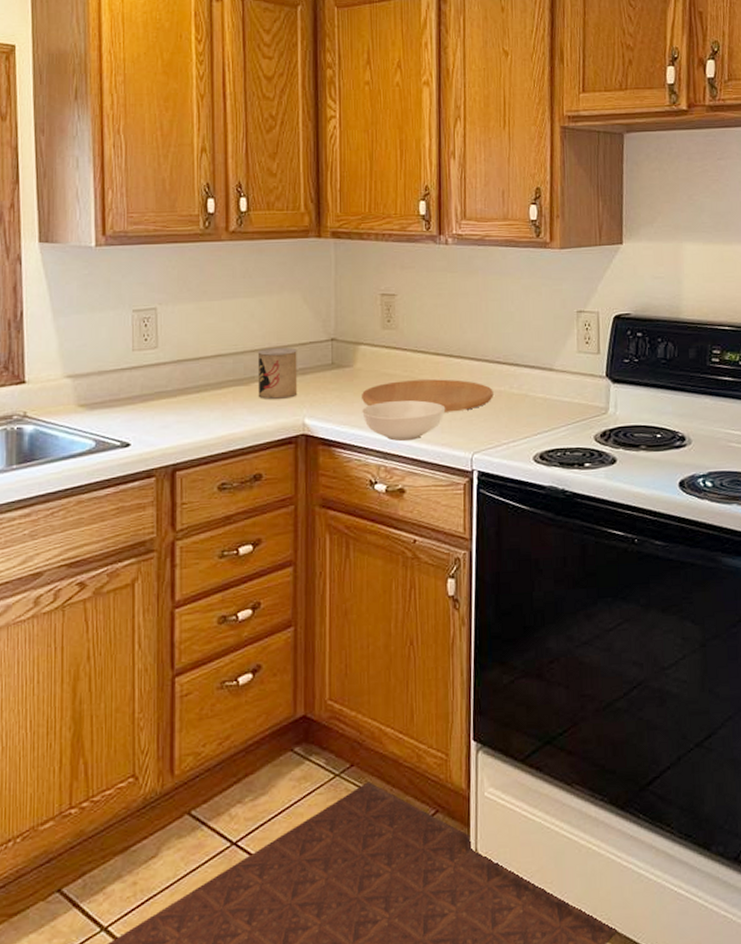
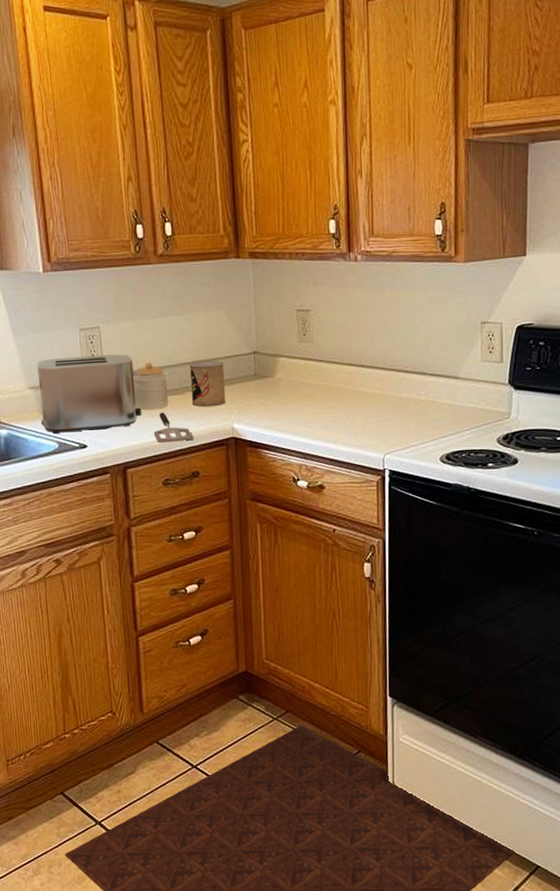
toaster: none [77,339,199,430] -> present [37,354,142,433]
jar: none [191,348,231,404] -> present [133,362,169,411]
spatula: none [210,405,258,442] -> present [153,412,194,444]
cutting board: present [361,379,493,413] -> none [282,387,402,418]
bowl: present [362,400,446,442] -> none [284,407,359,444]

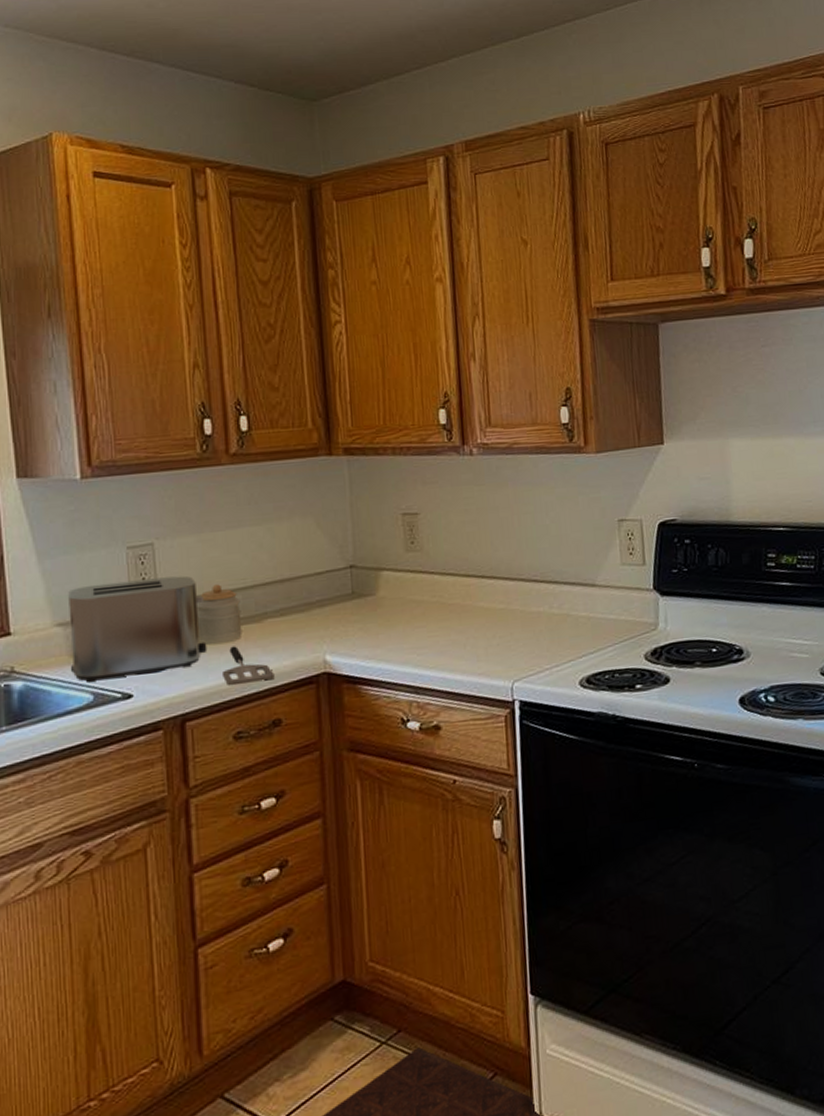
tin can: present [189,360,226,408] -> none [269,578,316,638]

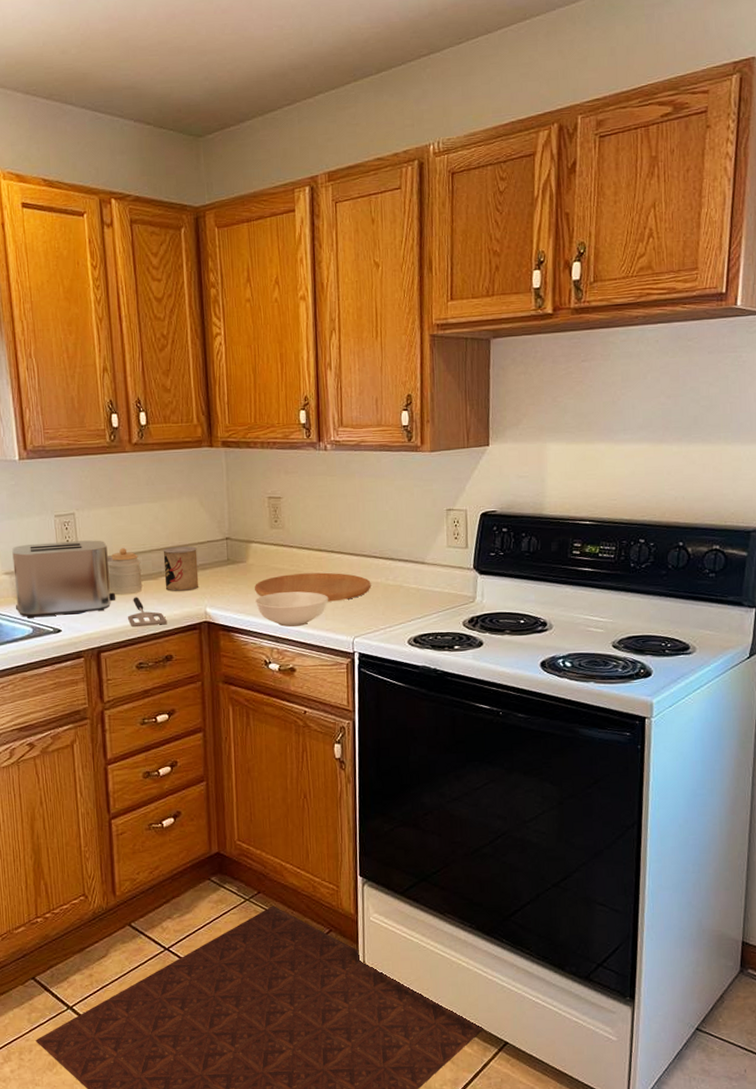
tin can: none [269,578,316,638] -> present [163,546,199,592]
cutting board: none [386,602,532,639] -> present [254,572,371,602]
bowl: none [388,627,481,674] -> present [255,591,329,628]

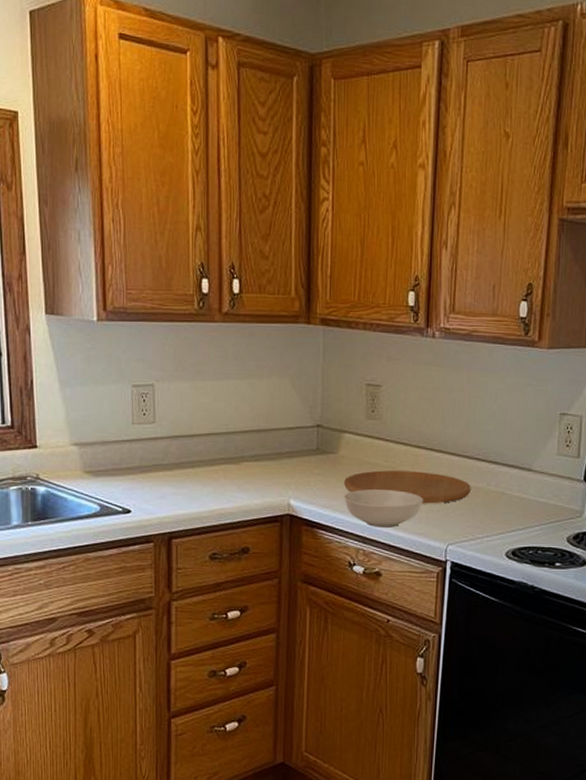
toaster: present [12,540,116,618] -> none [83,414,193,495]
jar: present [107,548,143,596] -> none [186,427,223,479]
spatula: present [127,597,167,628] -> none [203,481,246,515]
tin can: present [163,546,199,592] -> none [247,430,285,480]

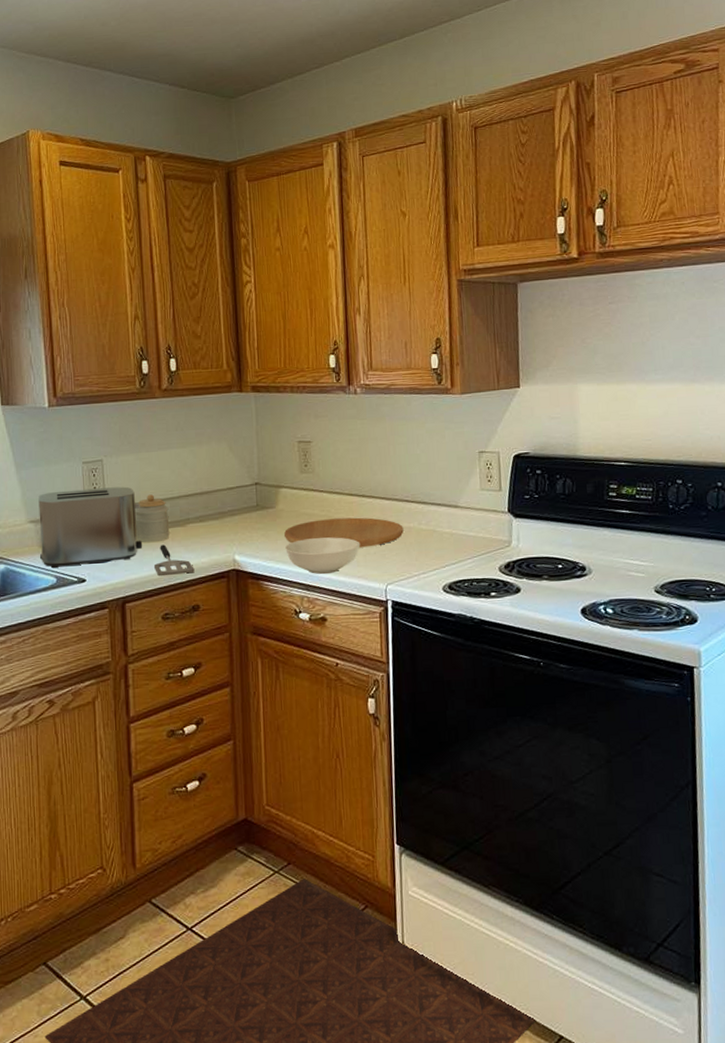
toaster: none [83,414,193,495] -> present [38,486,143,568]
jar: none [186,427,223,479] -> present [134,494,170,543]
spatula: none [203,481,246,515] -> present [153,544,195,577]

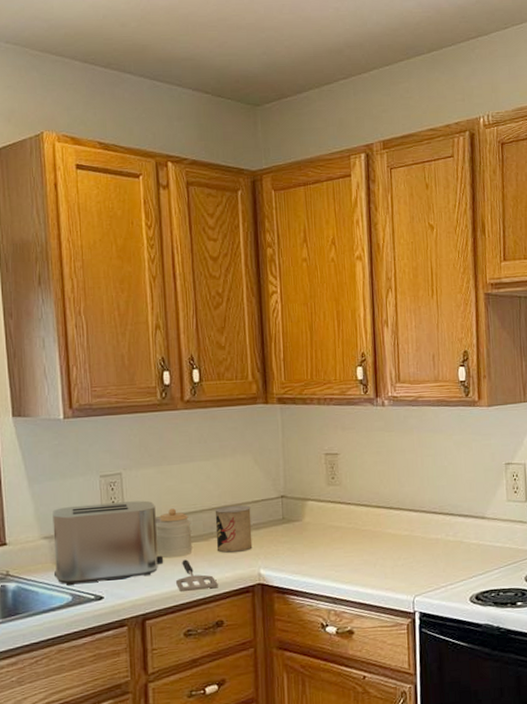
tin can: none [191,492,228,540] -> present [215,505,253,554]
cutting board: present [283,517,404,548] -> none [310,529,431,560]
bowl: present [285,537,361,575] -> none [312,549,388,588]

